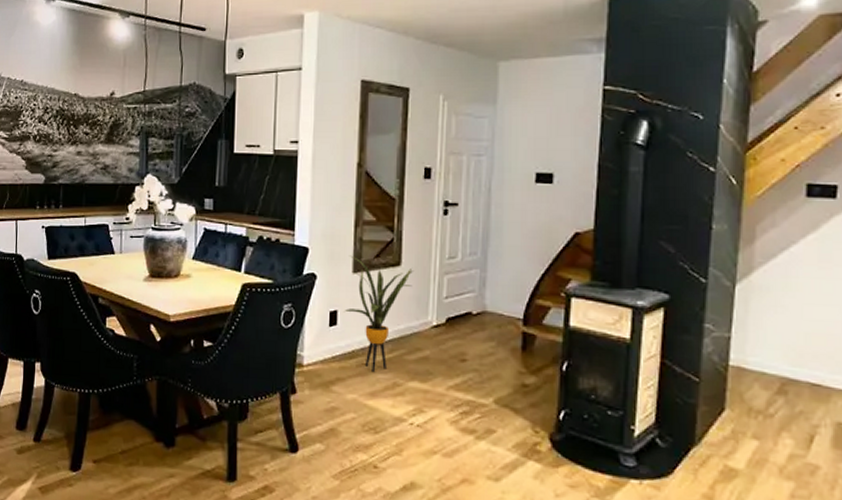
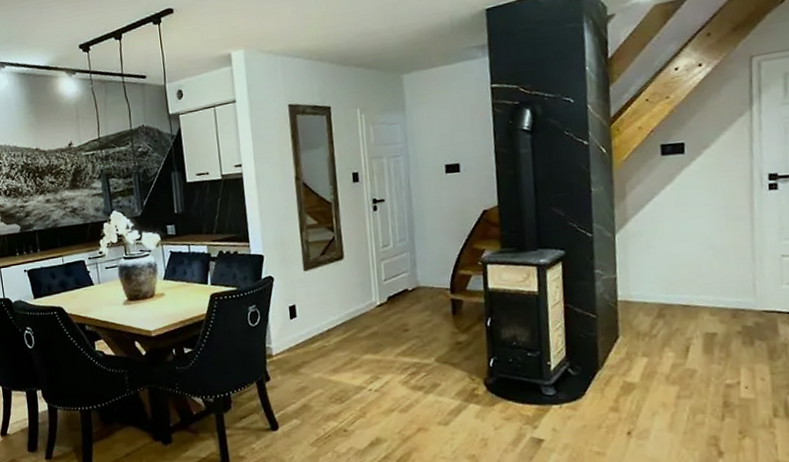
house plant: present [344,255,414,373] -> none [299,256,356,353]

